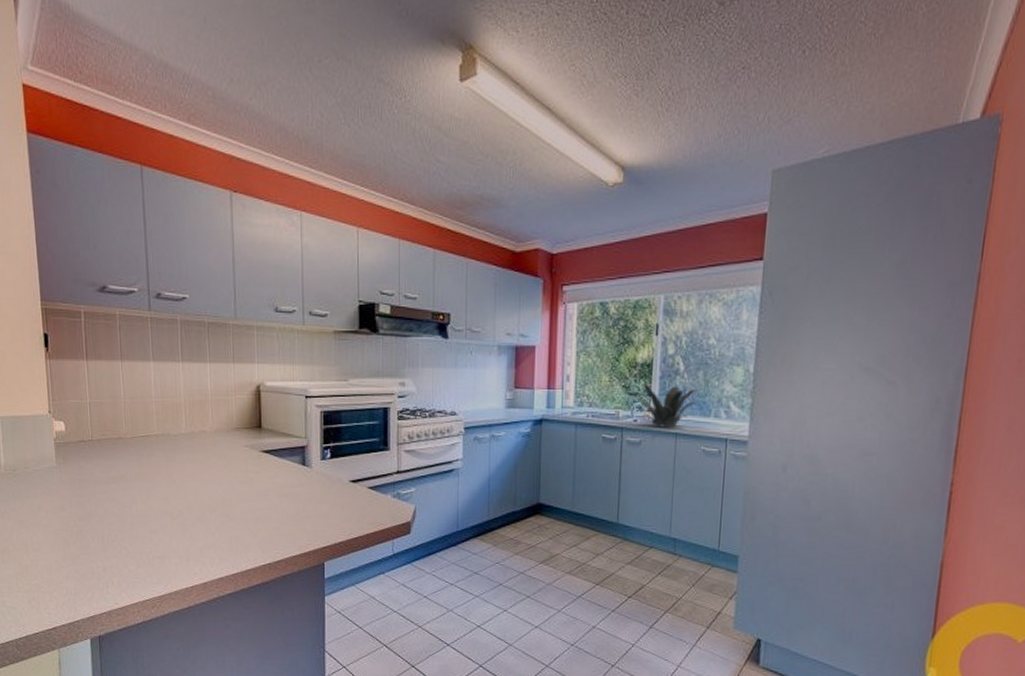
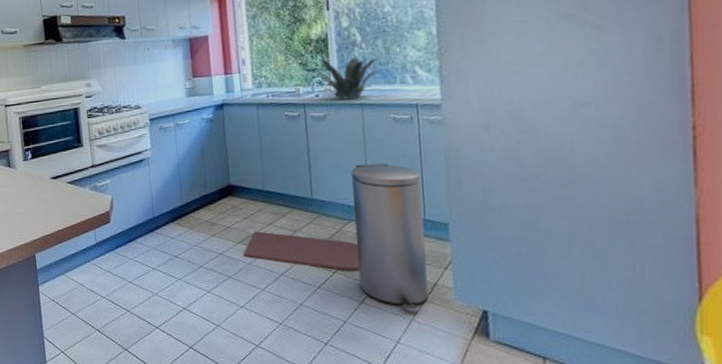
door mat: none [544,552,654,597] -> present [243,231,360,271]
pedal bin: none [651,493,721,638] -> present [350,163,428,311]

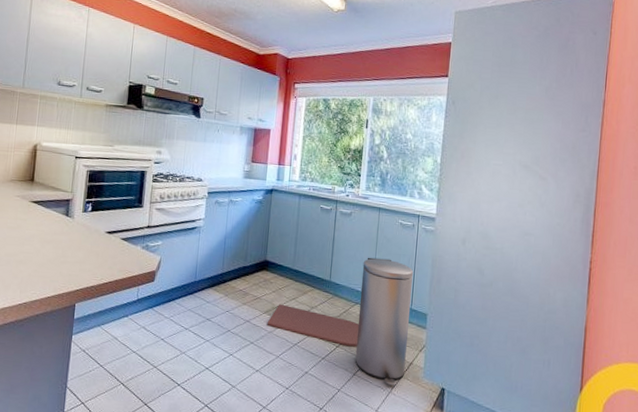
plant: present [315,57,379,100] -> none [349,165,397,204]

